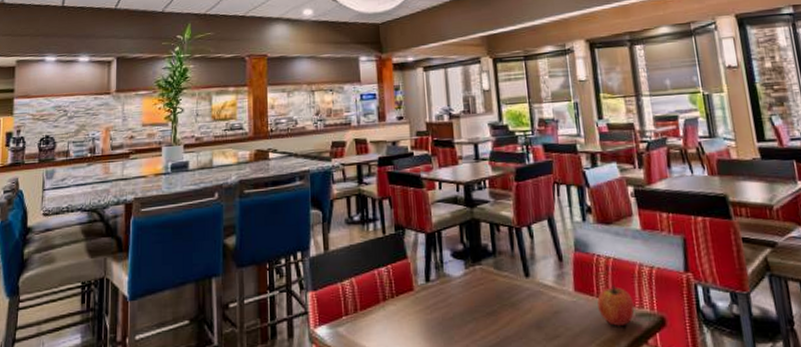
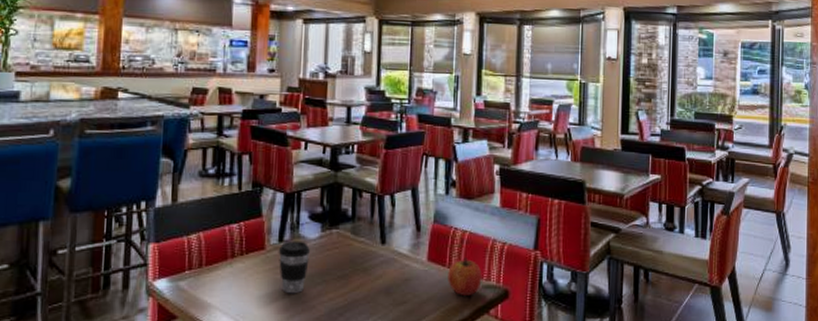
coffee cup: none [426,279,457,334] -> present [278,240,310,294]

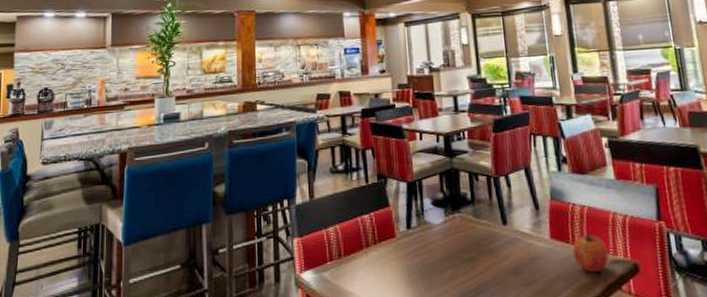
coffee cup: present [278,240,310,294] -> none [407,227,437,280]

